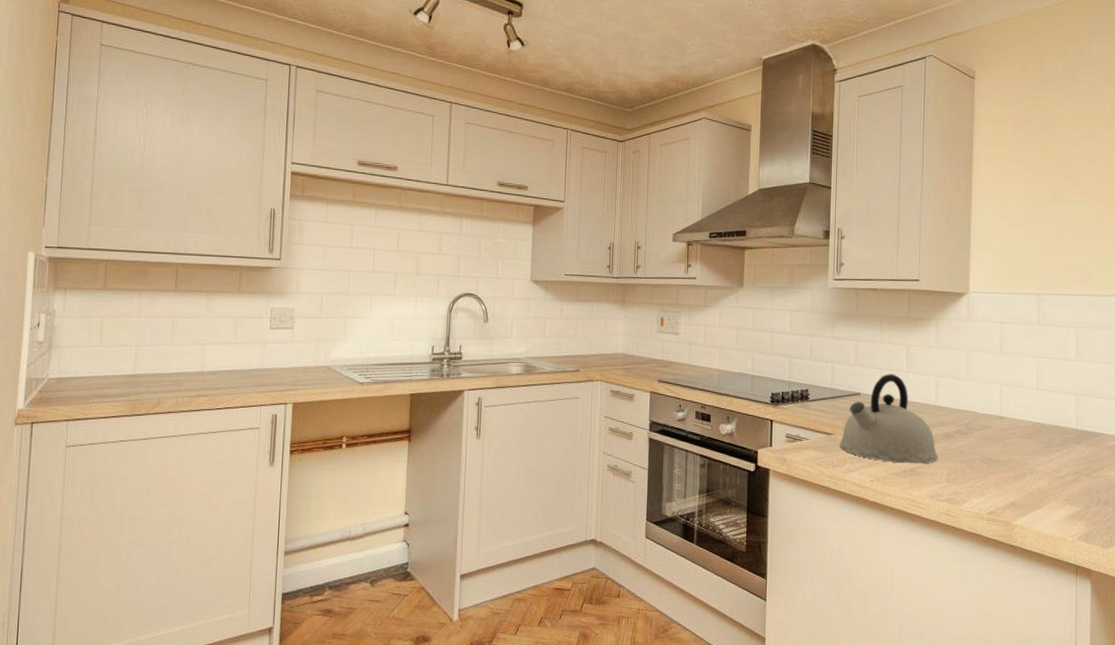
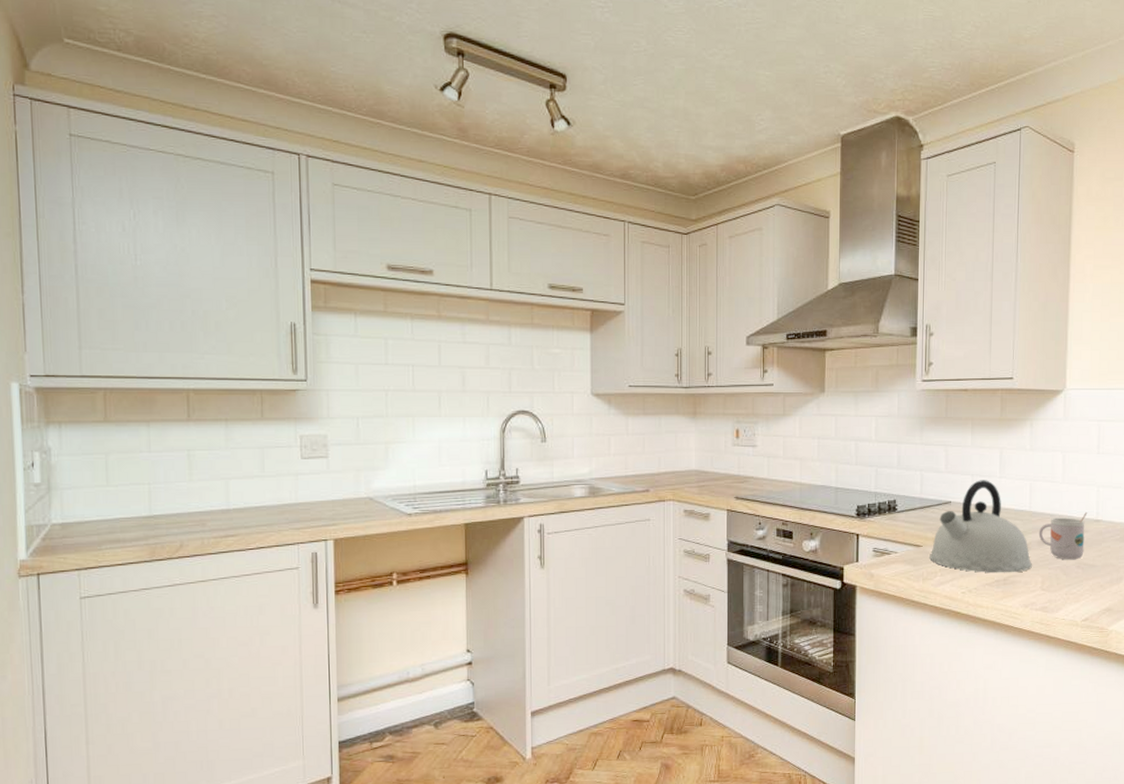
mug: none [944,408,991,455] -> present [1038,511,1088,560]

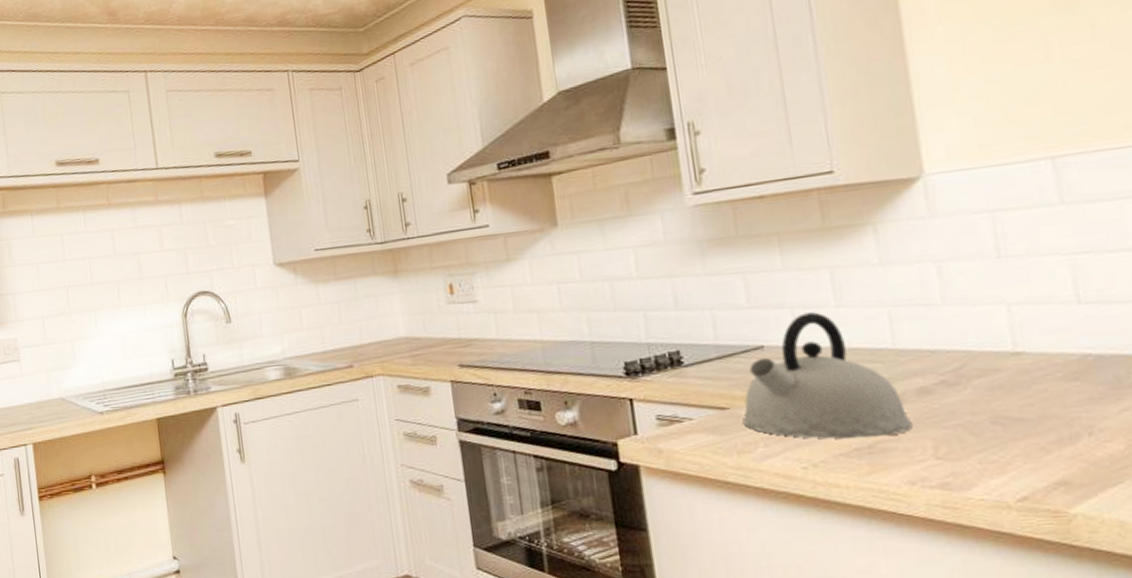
mug: present [1038,511,1088,560] -> none [914,342,1001,414]

